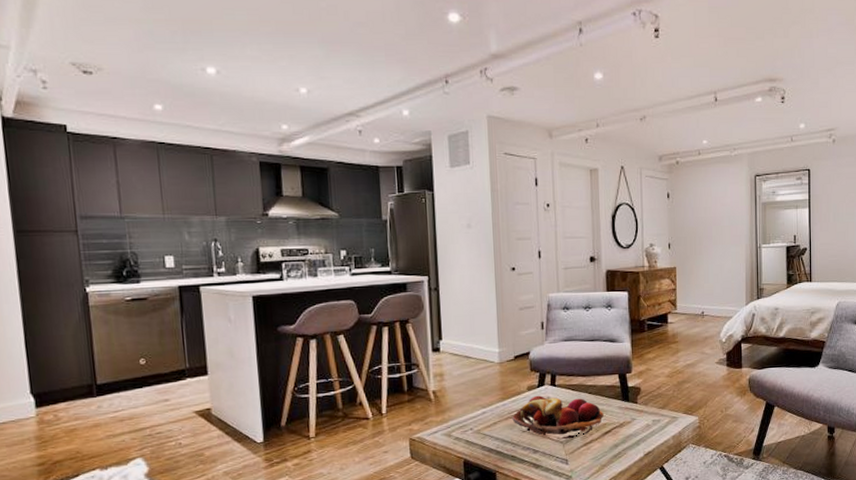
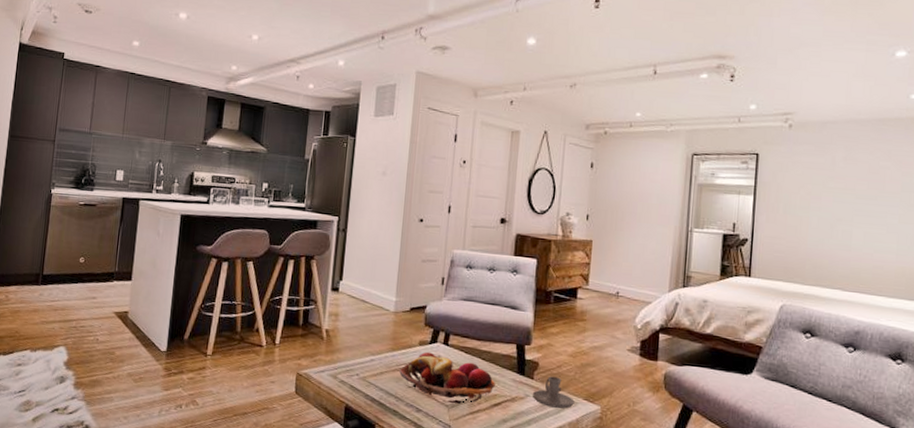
candle holder: none [637,397,675,426] -> present [532,376,575,409]

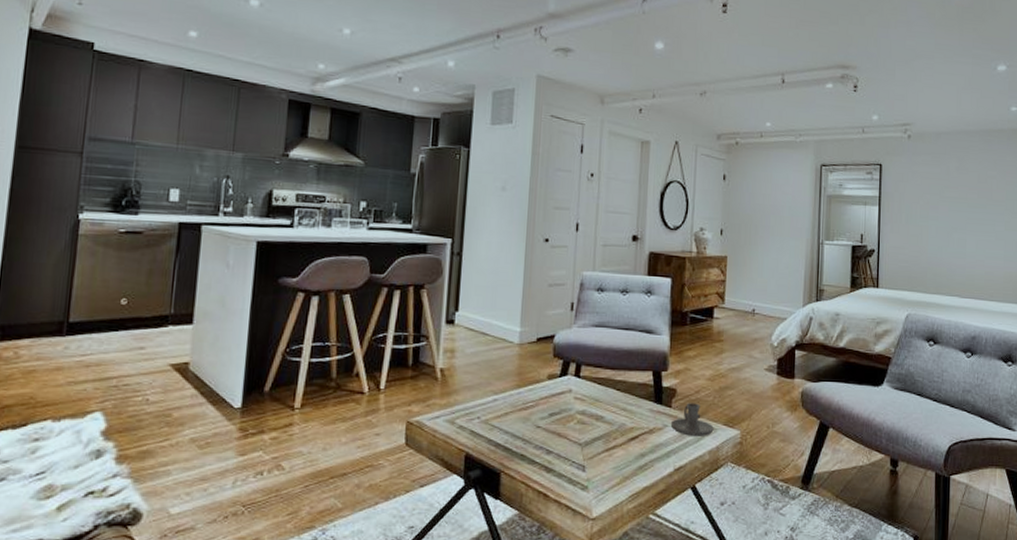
fruit basket: present [399,351,495,405] -> none [526,386,632,442]

